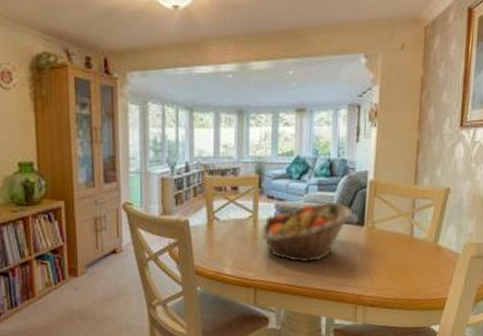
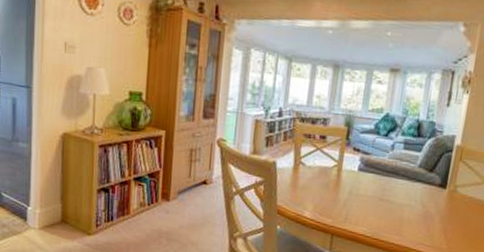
fruit basket: present [260,201,353,263] -> none [343,161,436,217]

